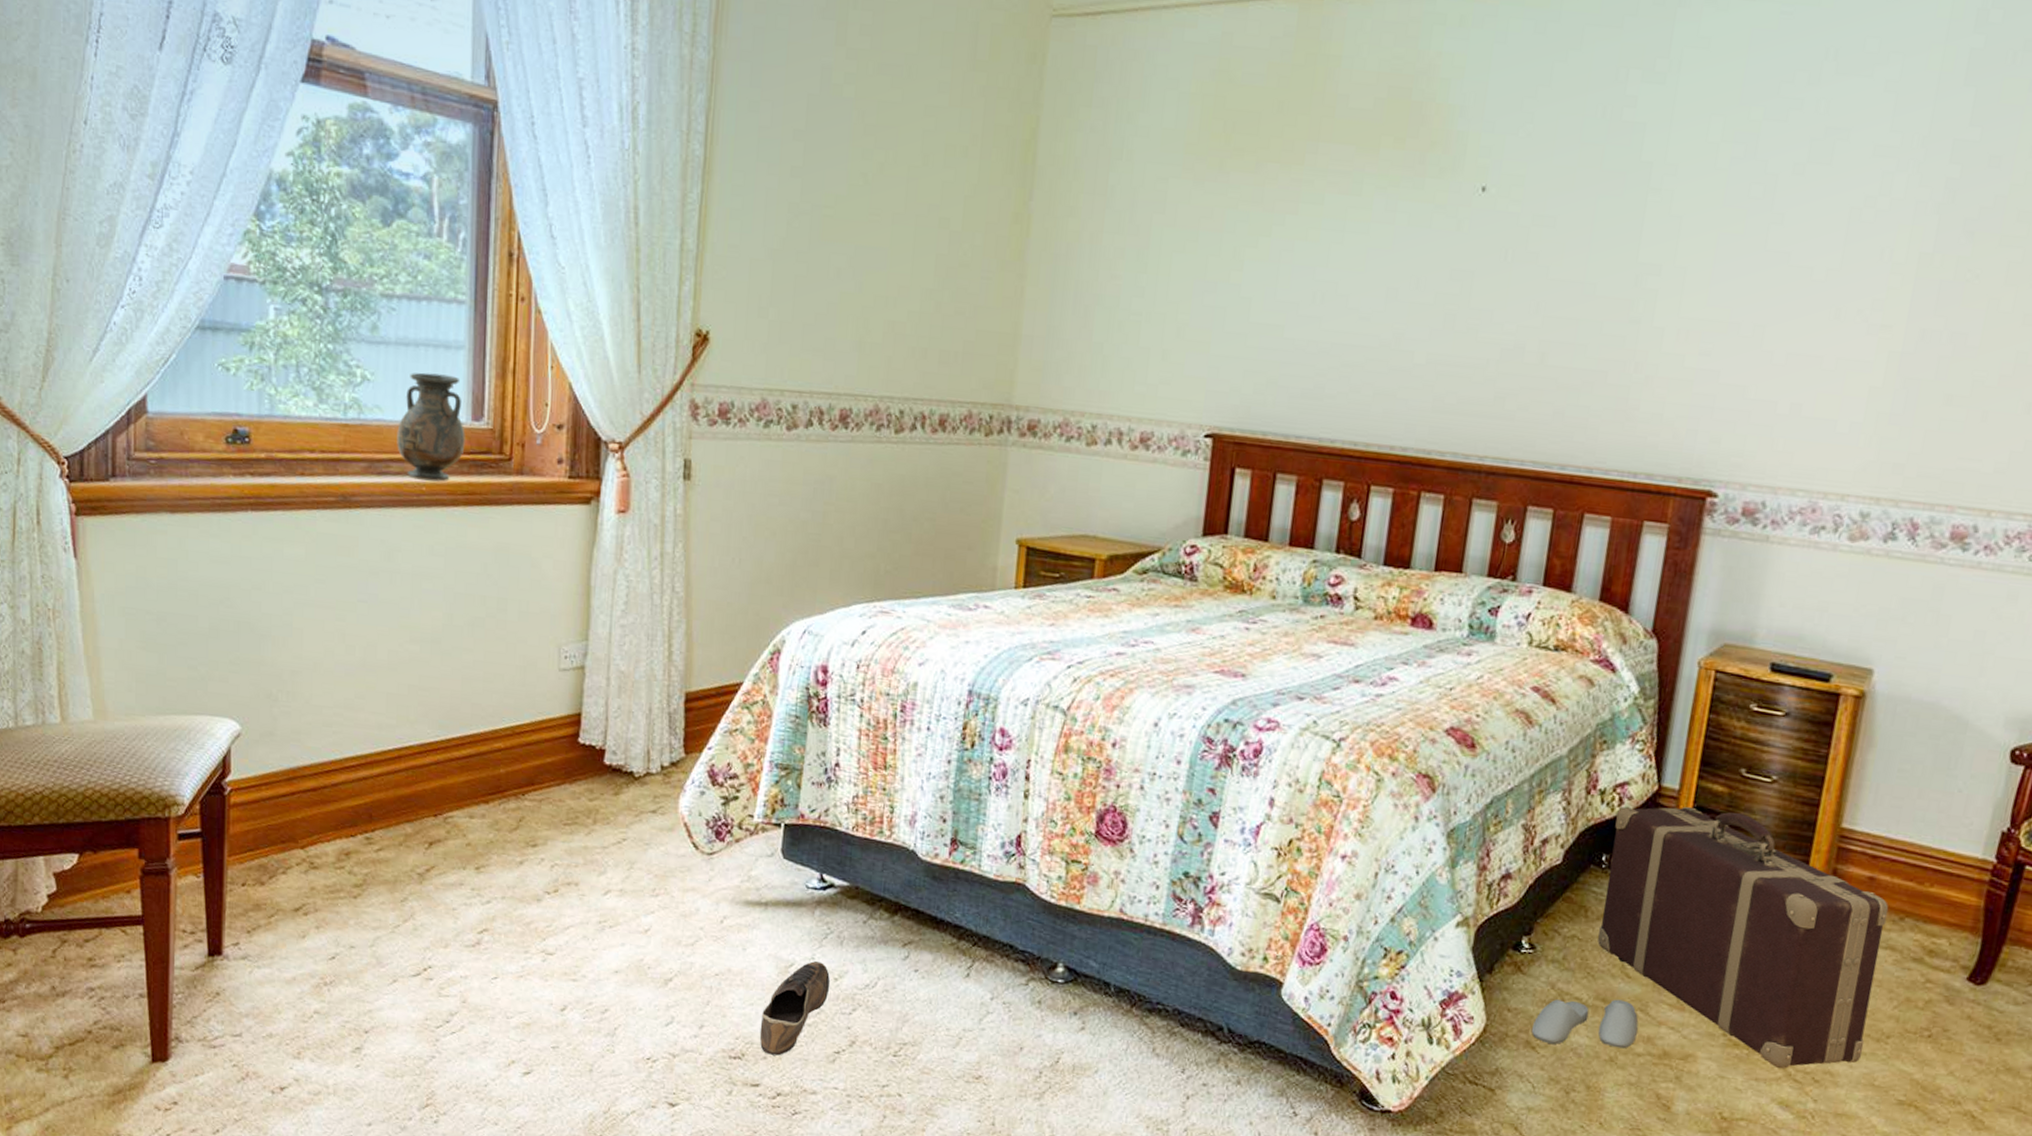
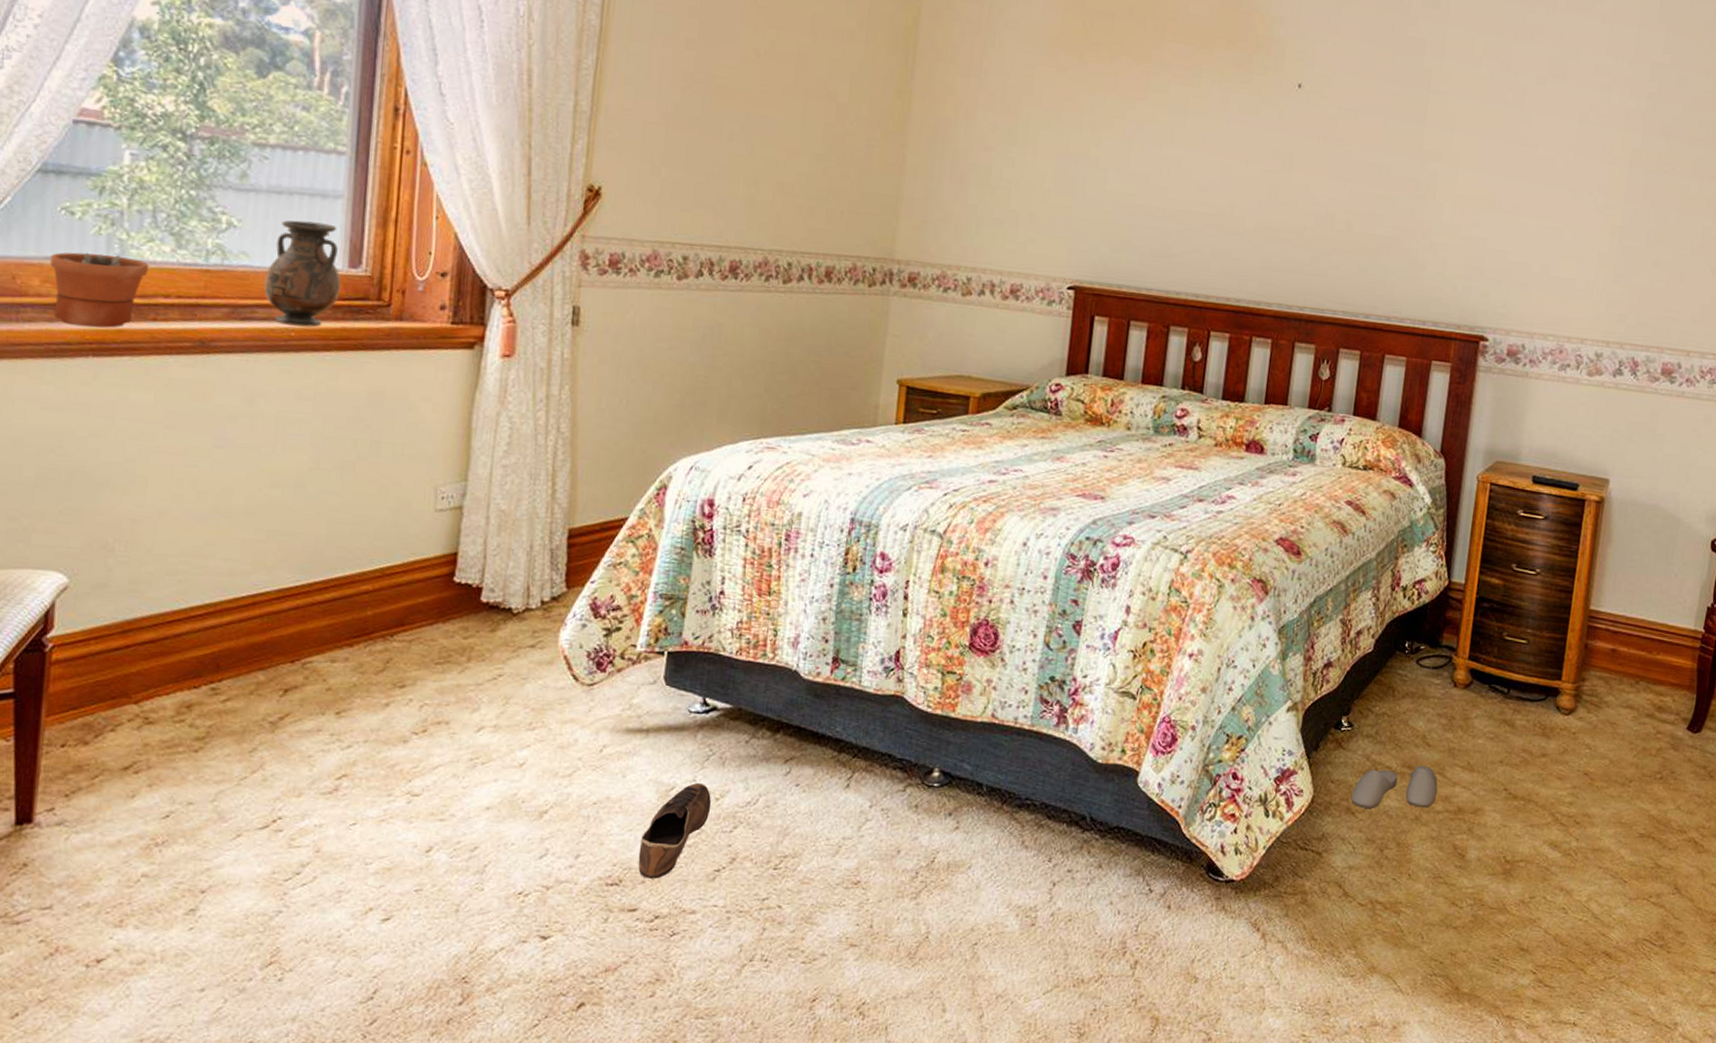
planter: none [211,408,296,483] -> present [50,252,150,329]
suitcase: present [1597,806,1889,1069] -> none [1403,597,1628,815]

